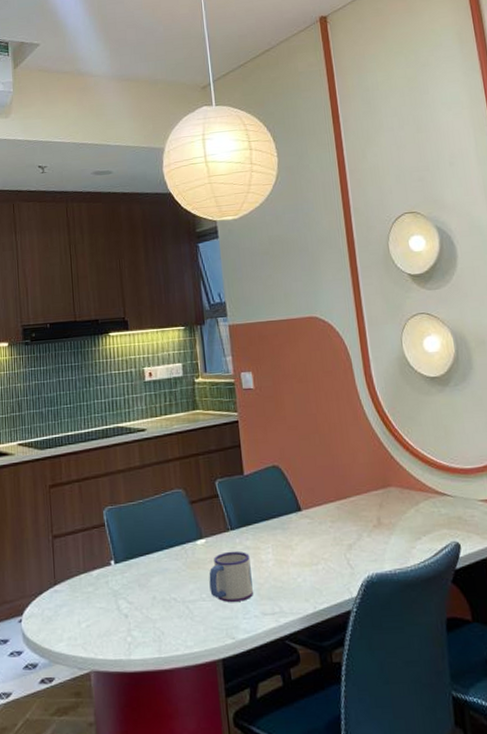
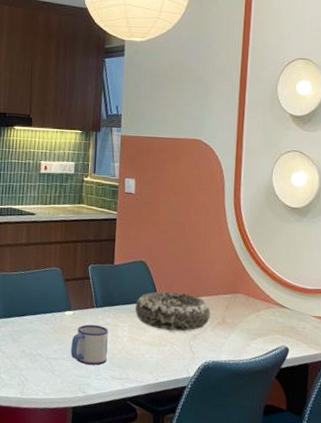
decorative bowl: none [276,496,364,545] -> present [135,291,211,332]

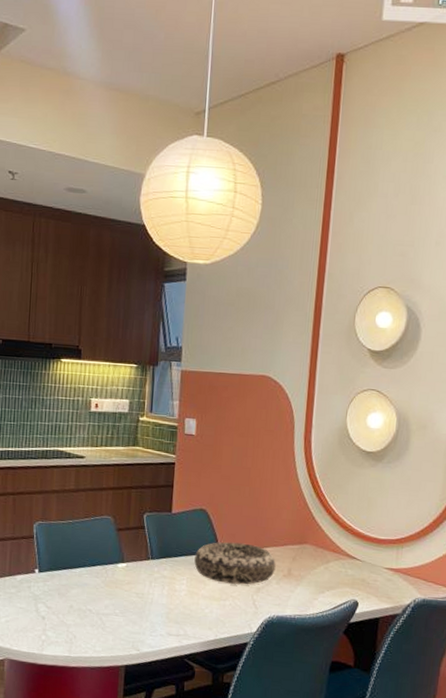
mug: present [71,324,108,365] -> none [123,577,165,621]

